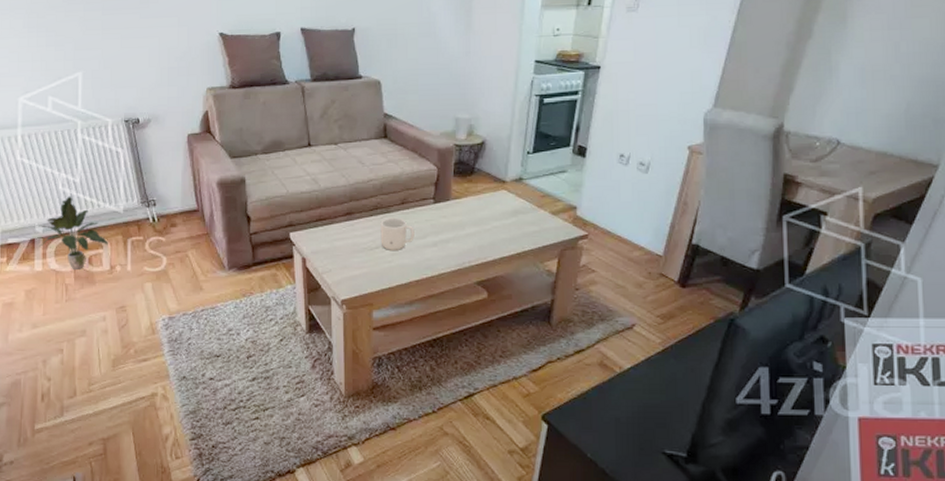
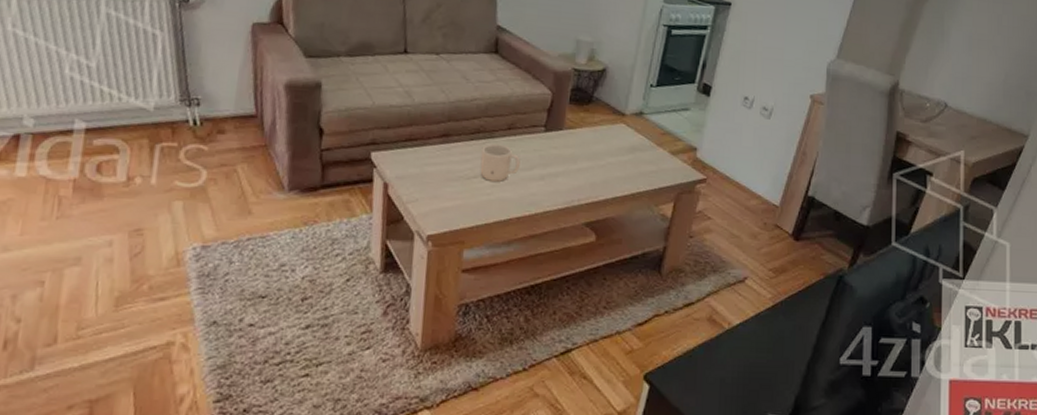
potted plant: present [36,196,108,269] -> none [24,83,128,178]

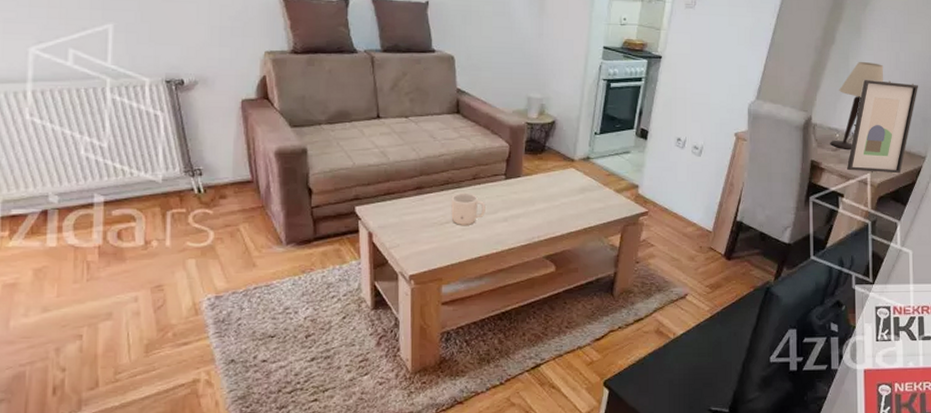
table lamp: none [919,22,984,122] -> present [830,61,884,149]
picture frame: none [938,44,1022,153] -> present [847,80,918,174]

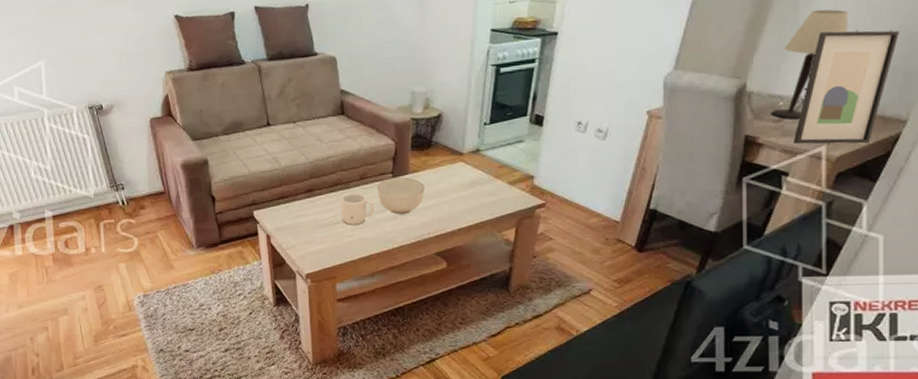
bowl: none [490,180,536,216] -> present [377,177,425,214]

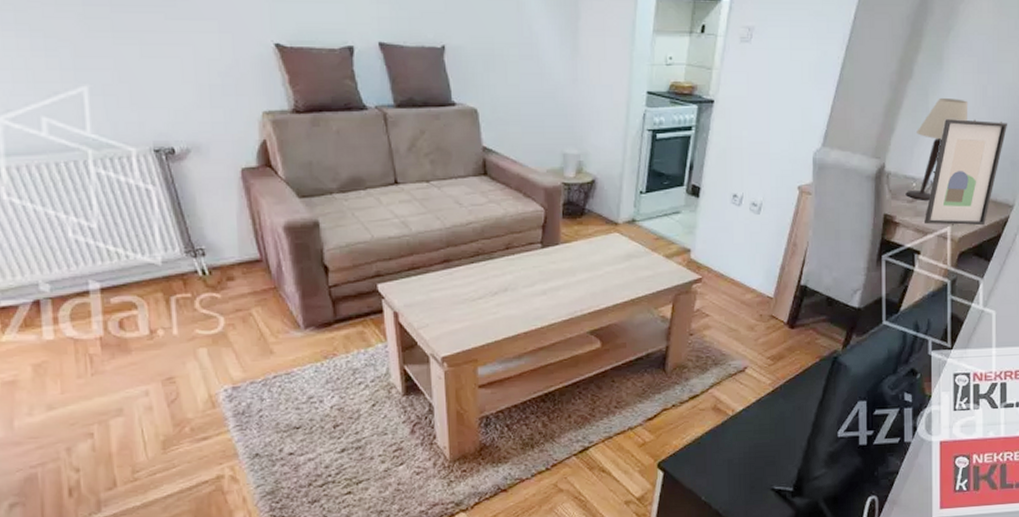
mug: present [341,192,374,225] -> none [483,264,522,301]
bowl: present [377,177,425,214] -> none [525,248,577,289]

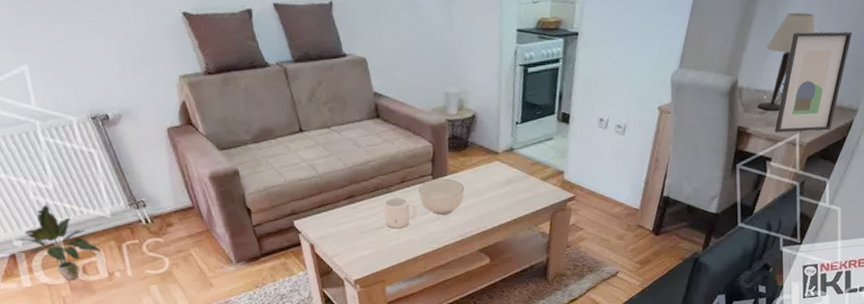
potted plant: none [40,245,144,336] -> present [13,204,101,281]
mug: none [483,264,522,301] -> present [383,196,418,229]
bowl: none [525,248,577,289] -> present [418,178,465,215]

